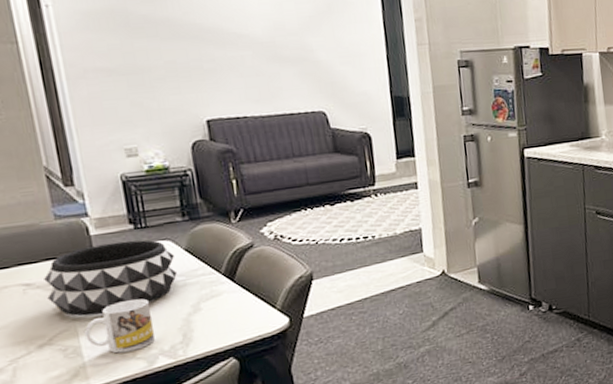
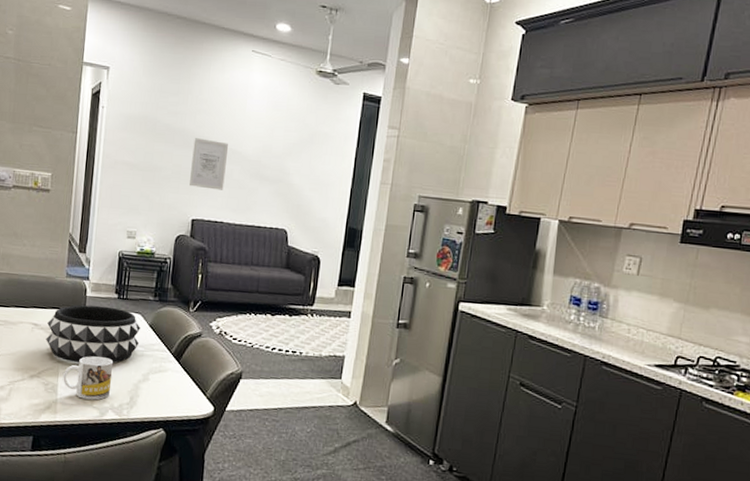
wall art: none [184,26,238,84] -> present [189,138,229,190]

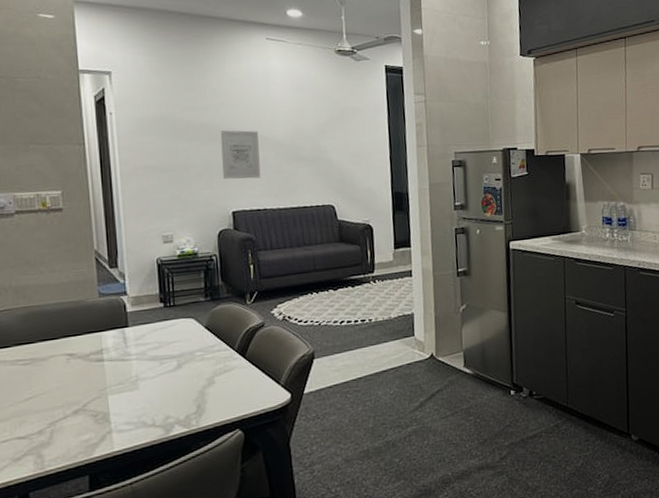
decorative bowl: present [46,305,141,364] -> none [85,317,197,385]
mug: present [63,356,114,400] -> none [114,371,174,421]

